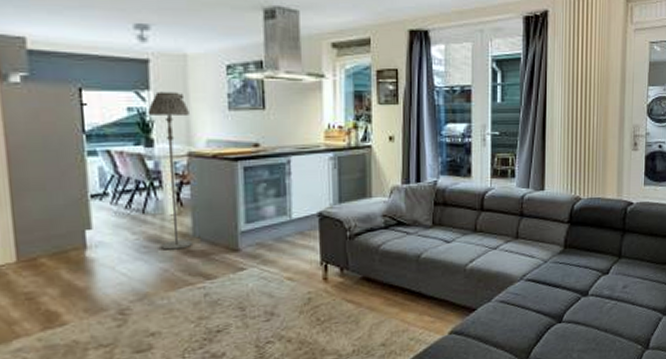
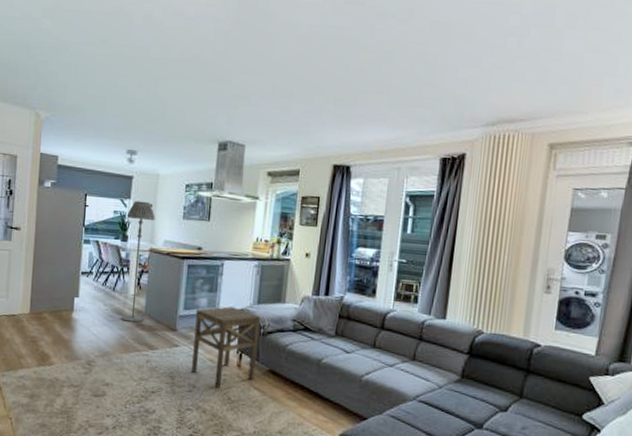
side table: none [261,211,346,311] -> present [191,306,260,389]

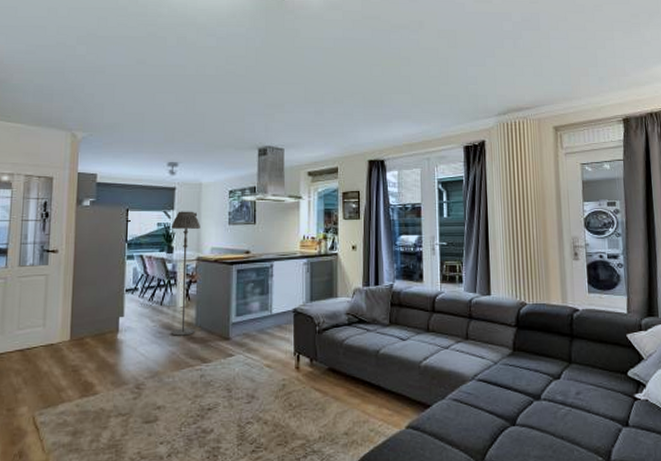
side table: present [191,306,260,389] -> none [248,308,314,396]

